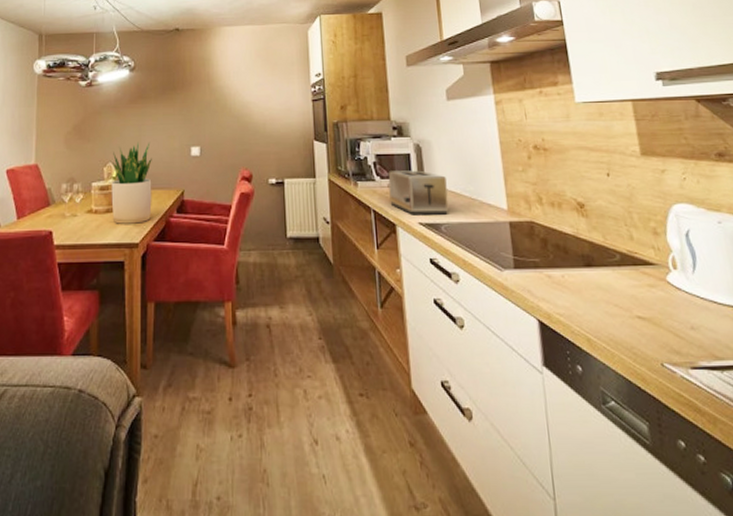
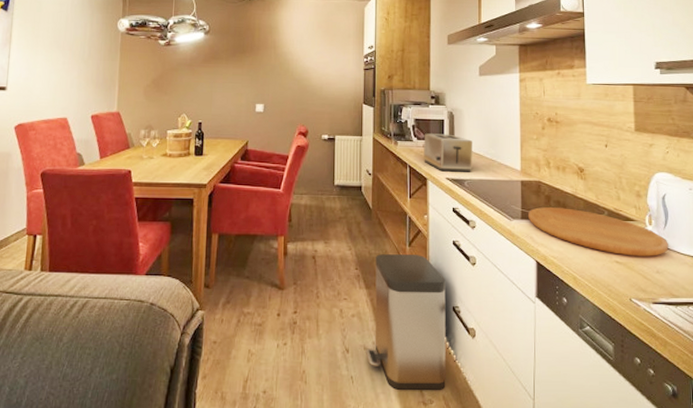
planter: present [111,142,152,224] -> none [184,97,221,167]
pedal bin: none [337,318,441,491] -> present [365,254,446,390]
cutting board: none [521,252,702,309] -> present [527,207,669,256]

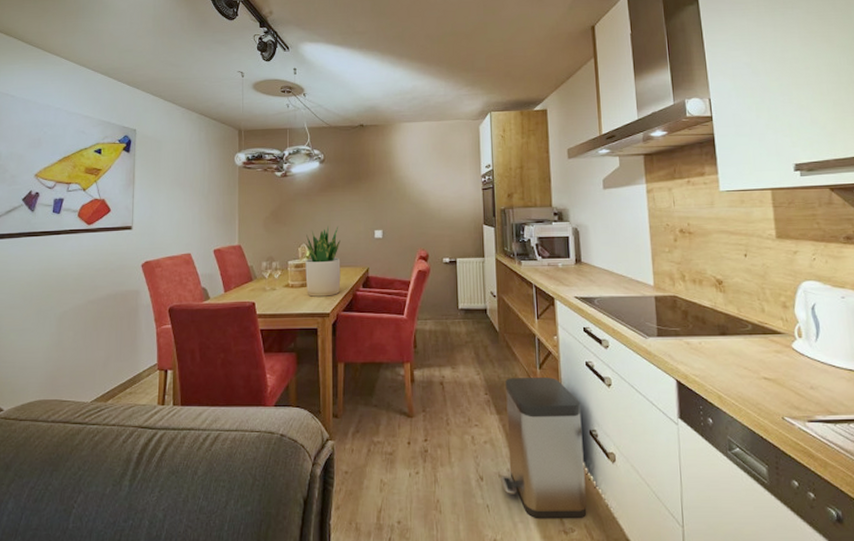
planter: none [184,97,221,167] -> present [305,226,341,297]
toaster: present [424,133,472,172] -> none [548,251,602,290]
cutting board: present [527,207,669,256] -> none [664,323,822,372]

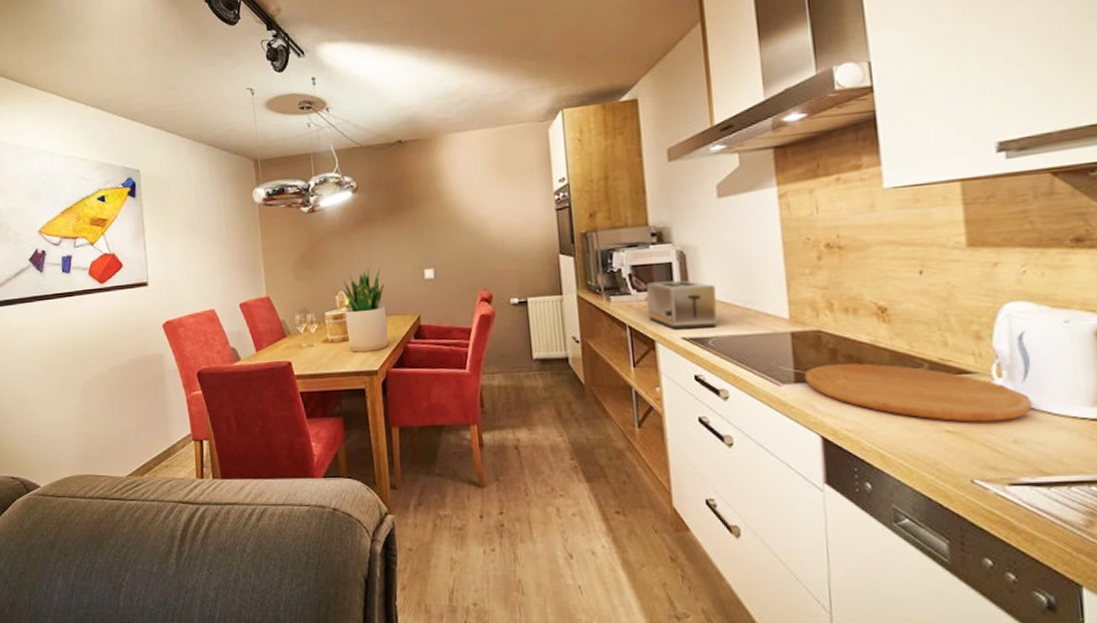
pedal bin: present [500,377,587,518] -> none [593,437,705,602]
toaster: none [548,251,602,290] -> present [645,280,718,330]
cutting board: none [664,323,822,372] -> present [803,363,1032,422]

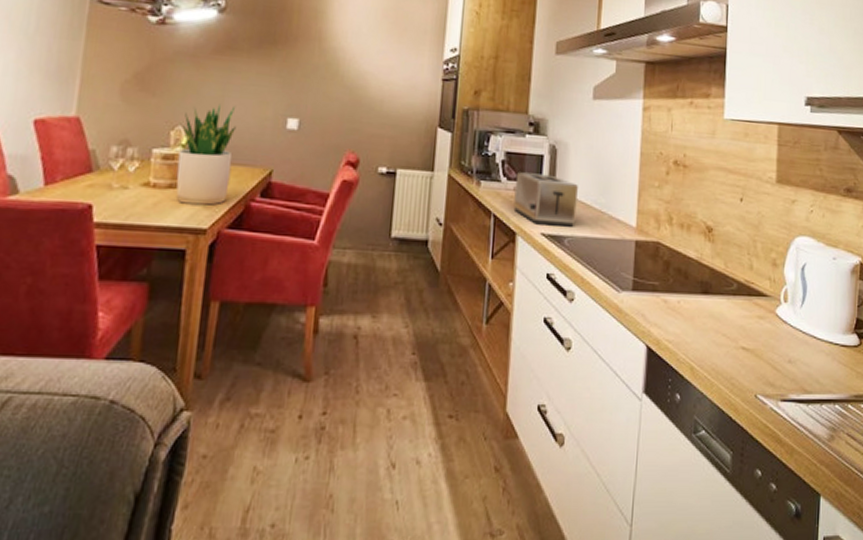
cutting board: present [803,363,1032,422] -> none [640,276,804,342]

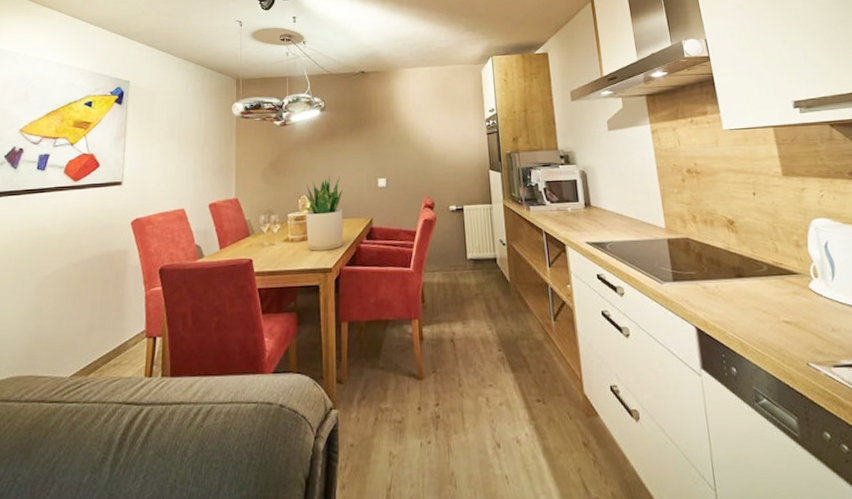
toaster: present [513,172,578,227] -> none [557,194,613,236]

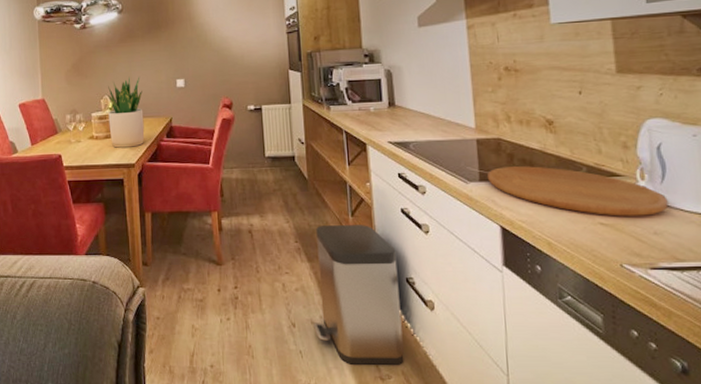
pedal bin: none [518,329,613,488] -> present [312,225,404,365]
cutting board: none [679,265,841,314] -> present [486,166,668,216]

